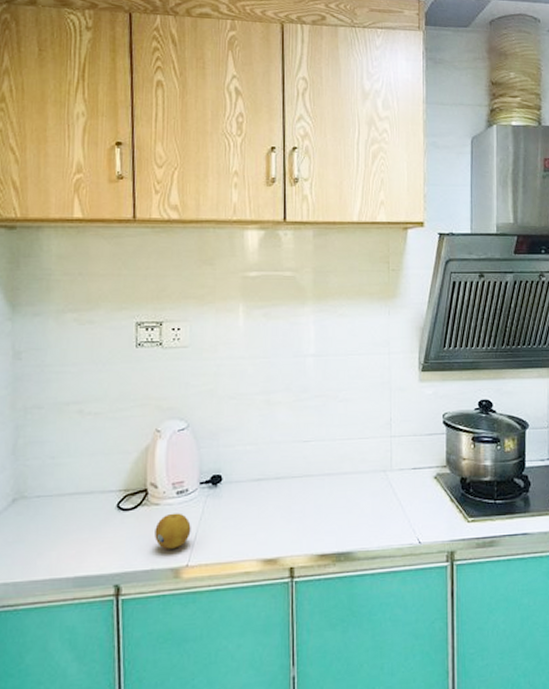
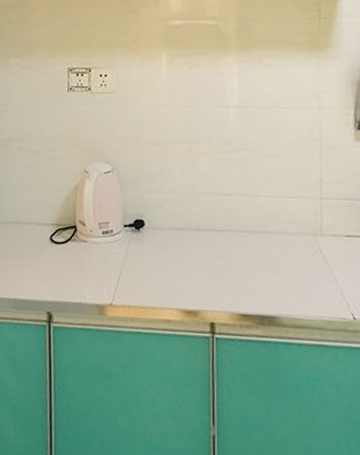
fruit: present [155,513,191,549] -> none [82,251,115,286]

